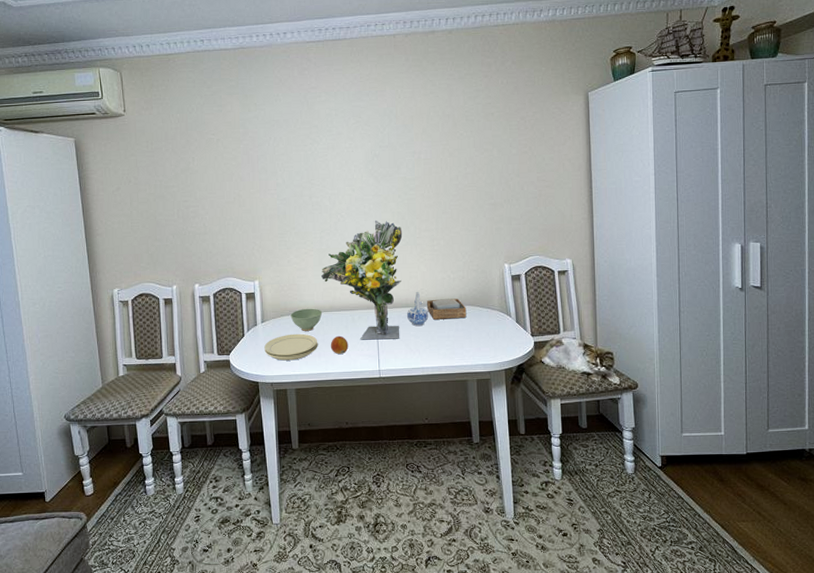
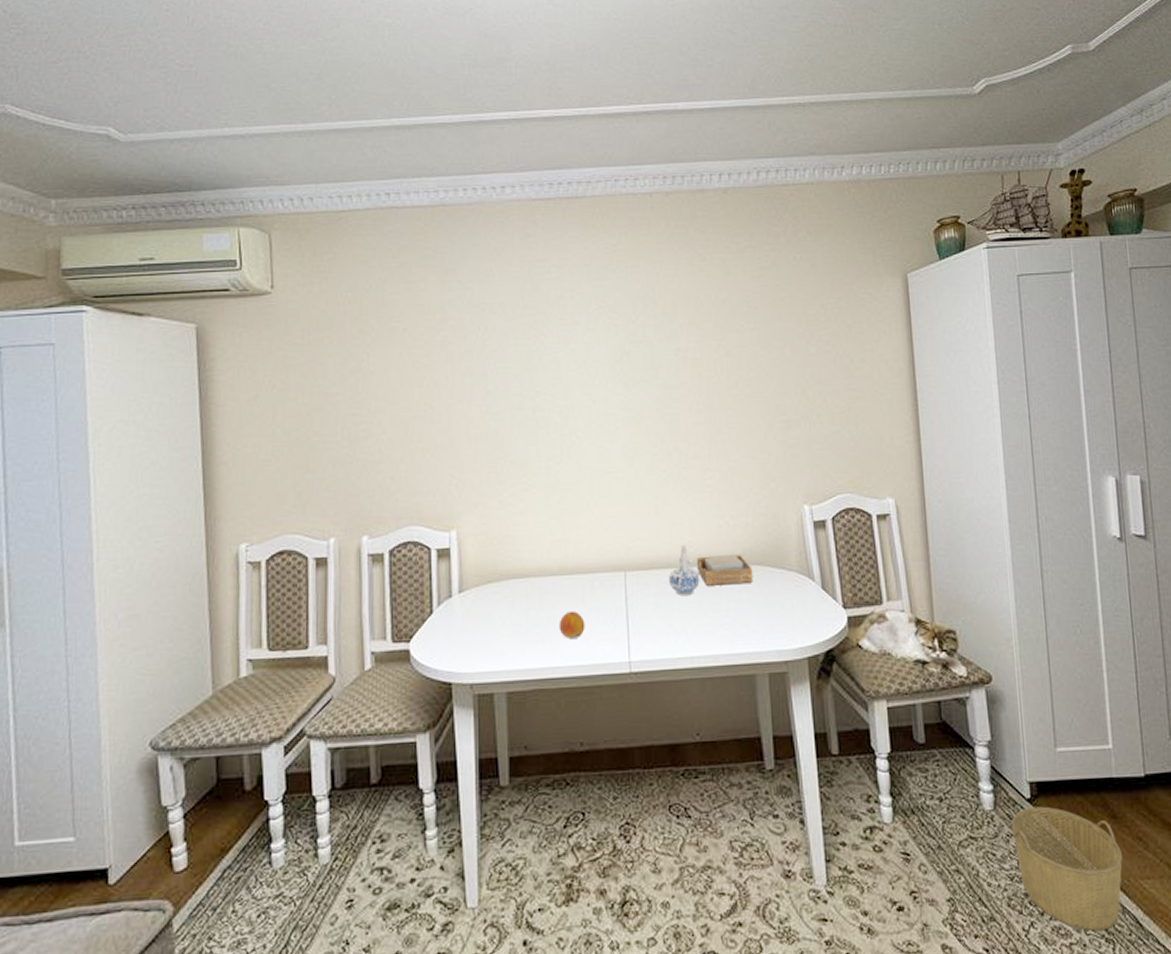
plate: present [264,333,318,361] -> none [462,608,541,650]
bowl: present [290,308,323,331] -> none [501,570,548,605]
bouquet: present [321,220,403,340] -> none [547,442,663,617]
basket: none [646,472,725,554] -> present [1011,806,1123,932]

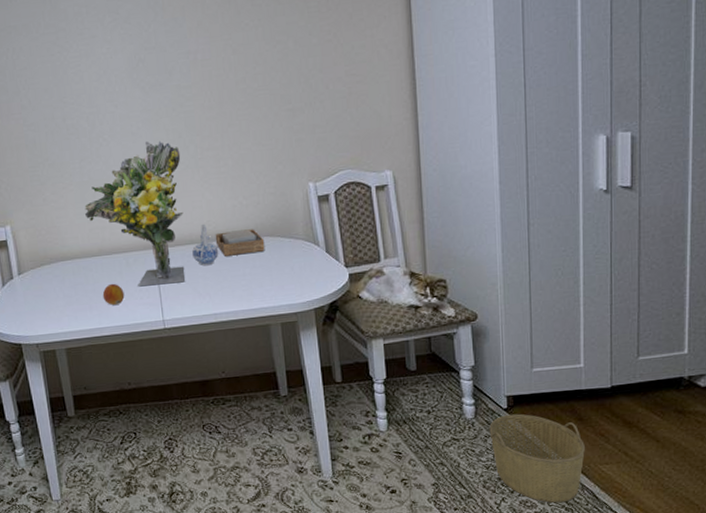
bouquet: none [547,442,663,617] -> present [84,140,185,287]

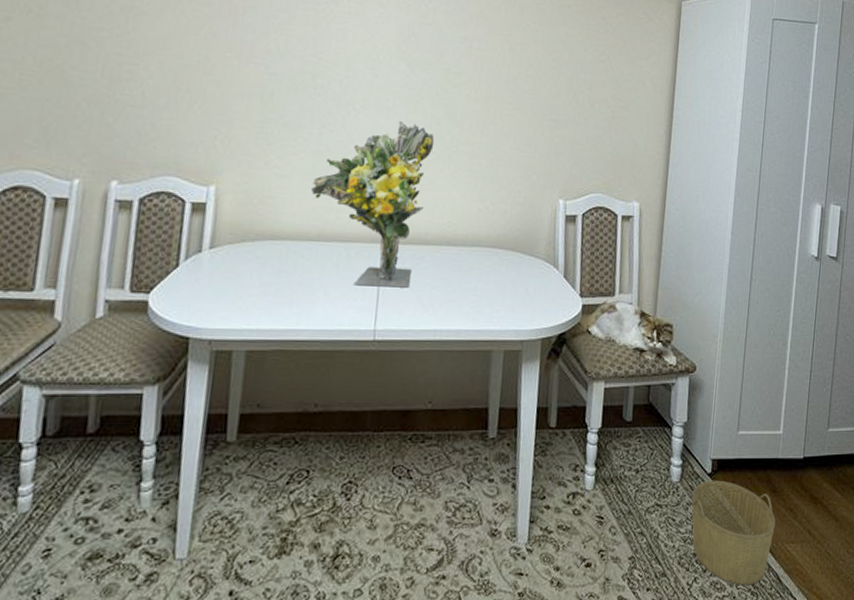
fruit: present [102,283,125,305] -> none [308,276,336,303]
ceramic pitcher: present [192,223,219,266] -> none [424,224,454,273]
napkin holder: present [215,229,265,256] -> none [452,237,504,267]

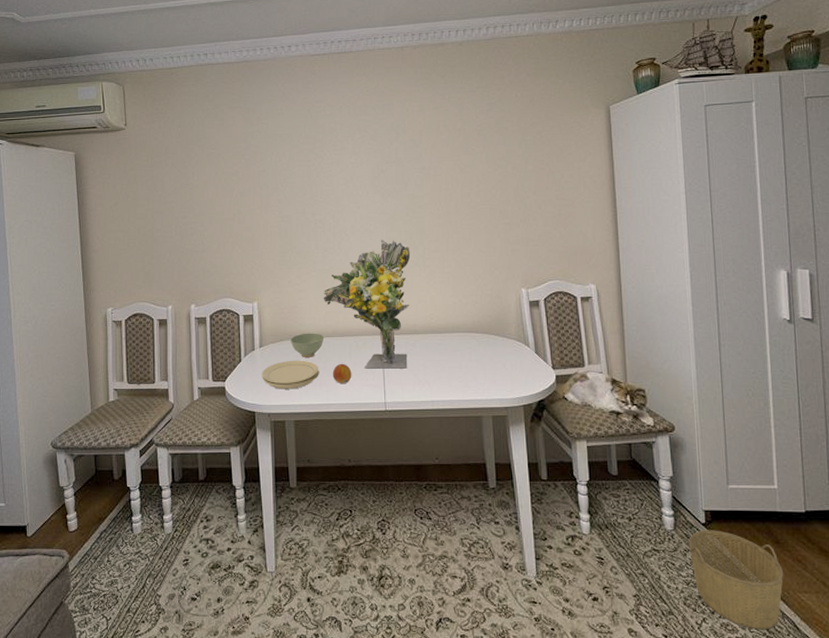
plate: none [207,268,292,308] -> present [262,360,319,389]
bowl: none [255,233,306,267] -> present [290,333,325,357]
fruit: none [308,276,336,303] -> present [332,363,352,383]

